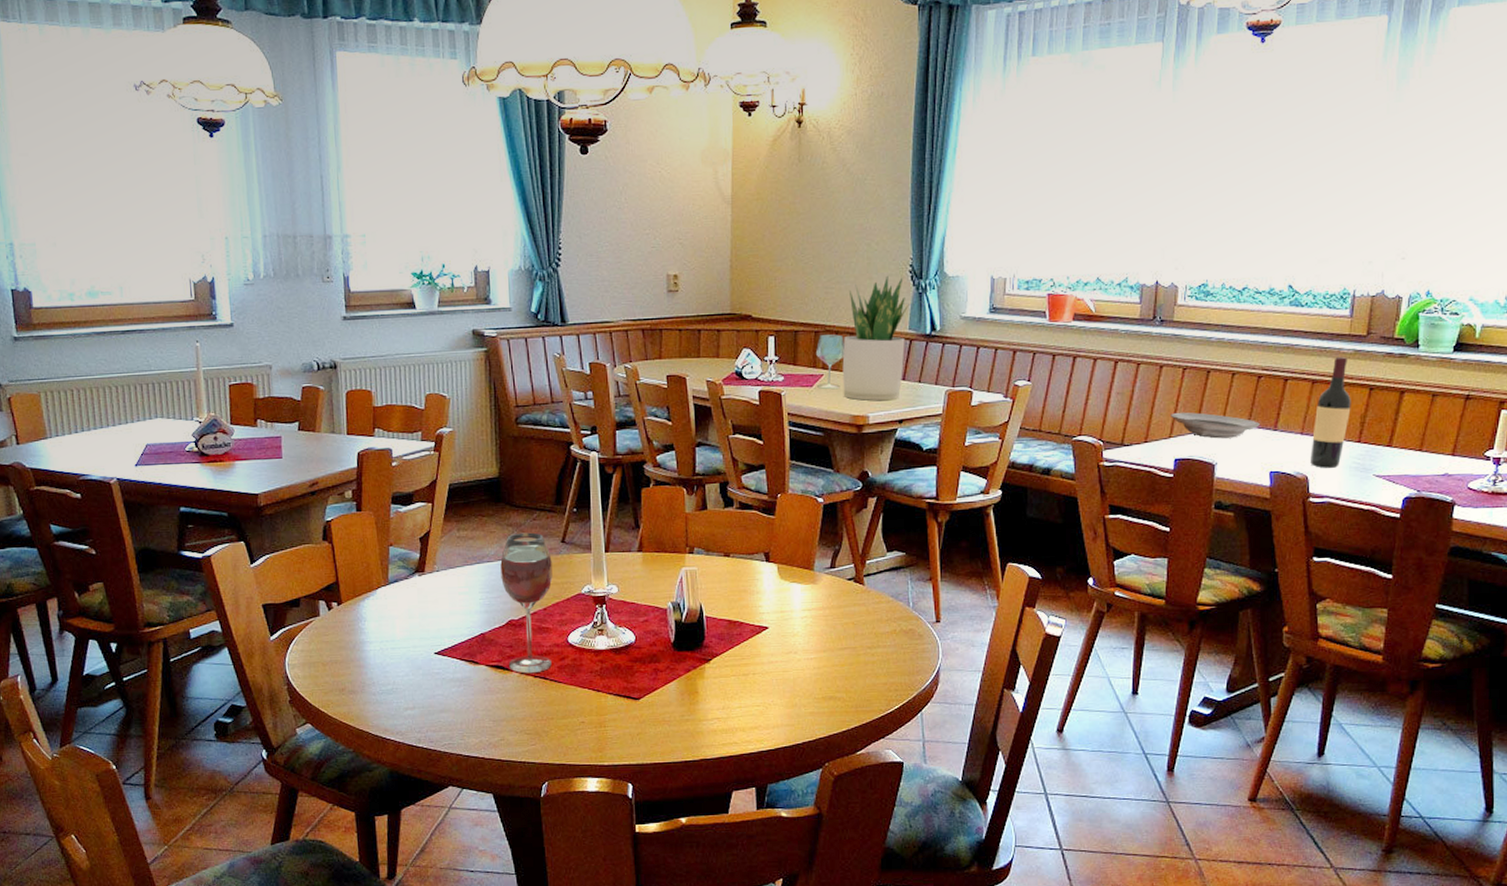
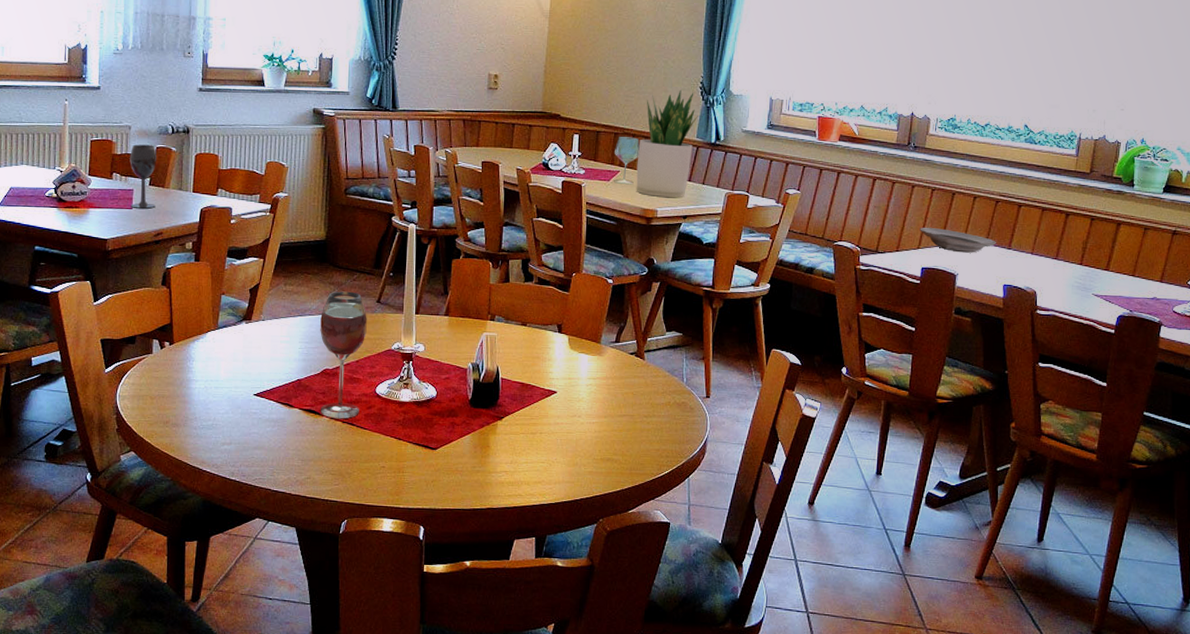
wine glass: none [273,385,308,457] -> present [129,144,157,209]
wine bottle: present [1311,356,1351,468] -> none [1039,189,1075,285]

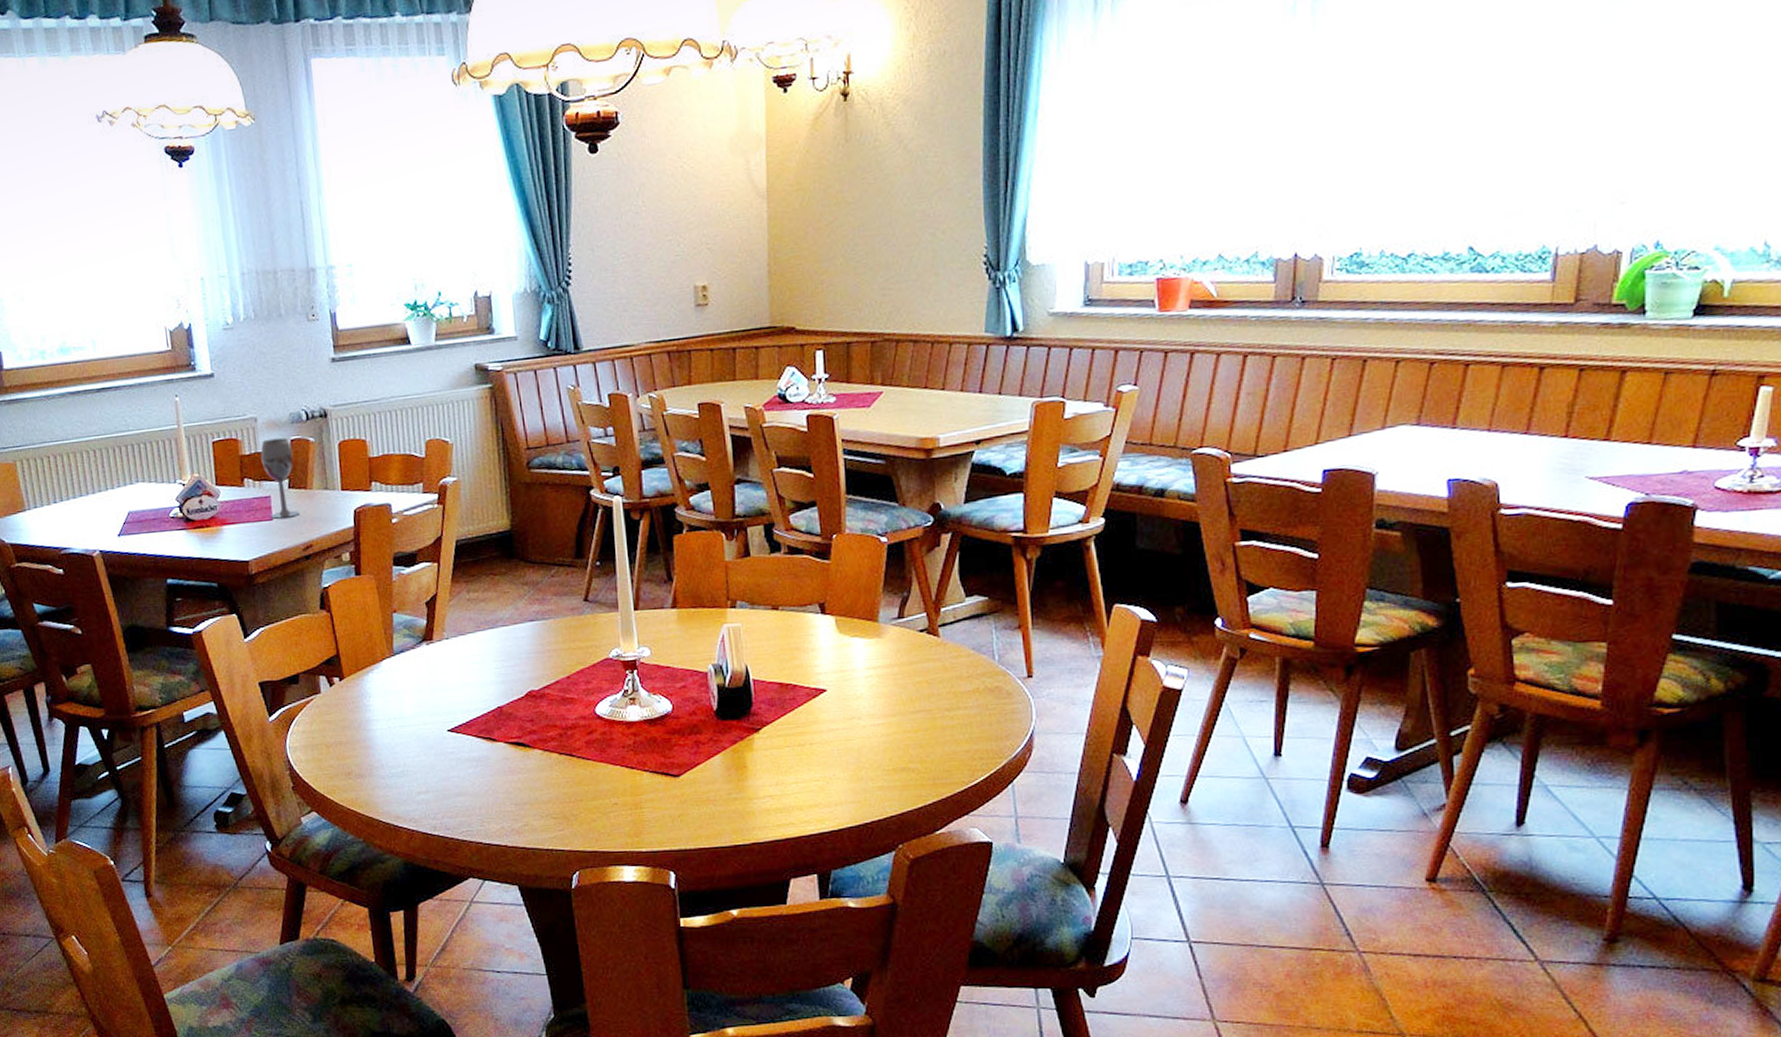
wineglass: present [320,291,367,419] -> none [516,591,578,751]
wine glass: present [614,137,640,185] -> none [872,343,908,410]
planter: present [636,89,698,198] -> none [905,269,985,420]
plate: present [920,227,996,253] -> none [1317,411,1433,443]

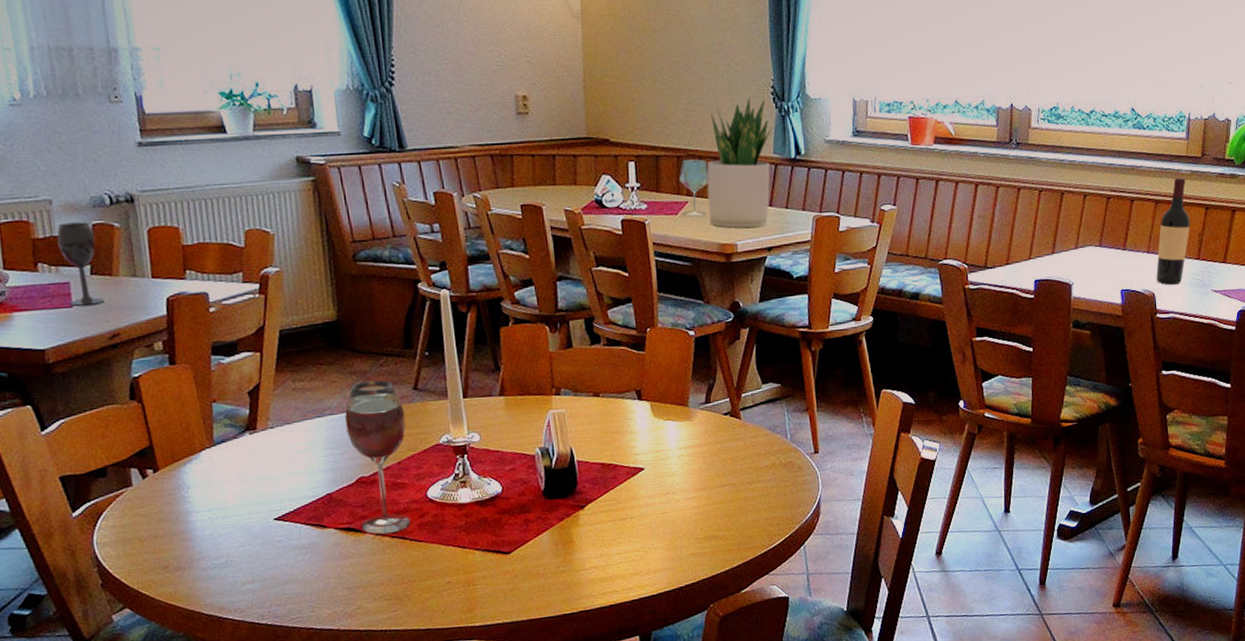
wineglass: none [516,591,578,751] -> present [345,380,411,535]
wine glass: none [872,343,908,410] -> present [678,159,709,218]
planter: none [905,269,985,420] -> present [707,97,773,229]
wine bottle: none [1501,331,1554,472] -> present [1156,177,1190,285]

